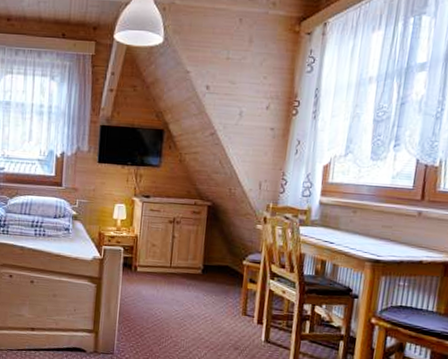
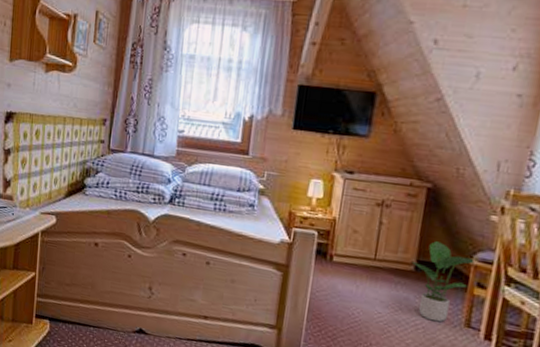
potted plant: none [199,247,247,314] -> present [411,240,475,322]

